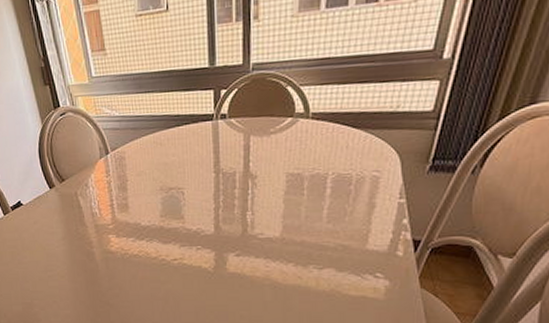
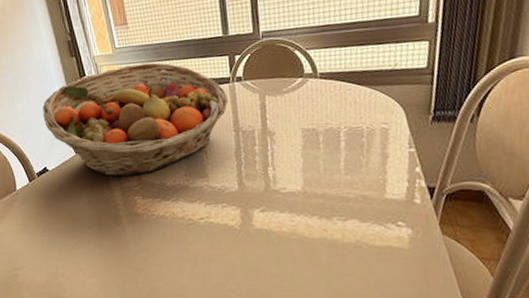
fruit basket: none [15,94,210,215] -> present [42,62,229,177]

